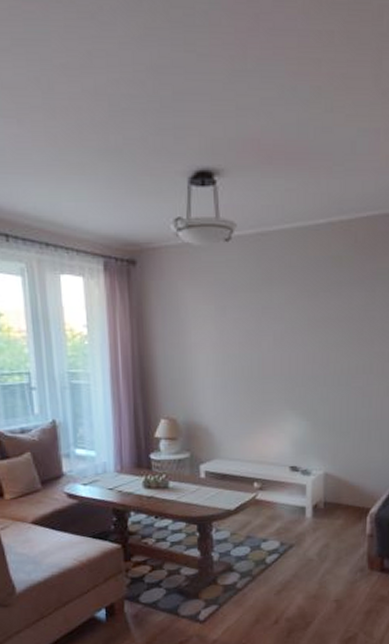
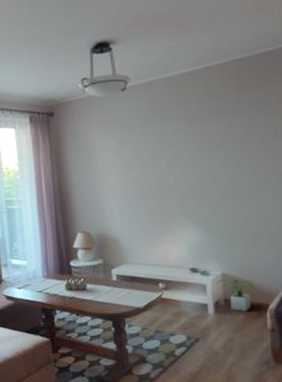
potted plant: none [317,480,357,516] -> present [216,279,254,312]

